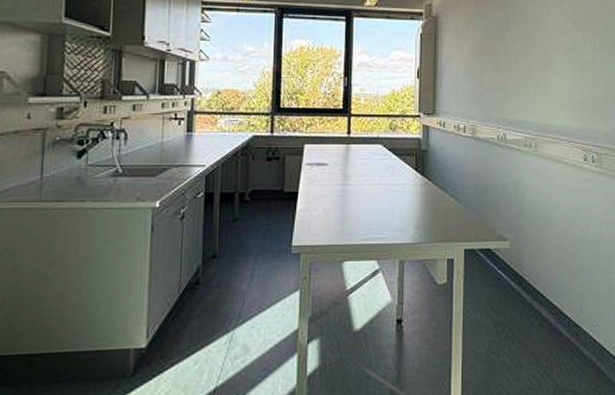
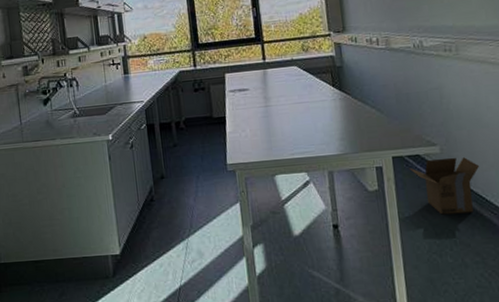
cardboard box: none [479,253,544,313] -> present [408,157,480,215]

